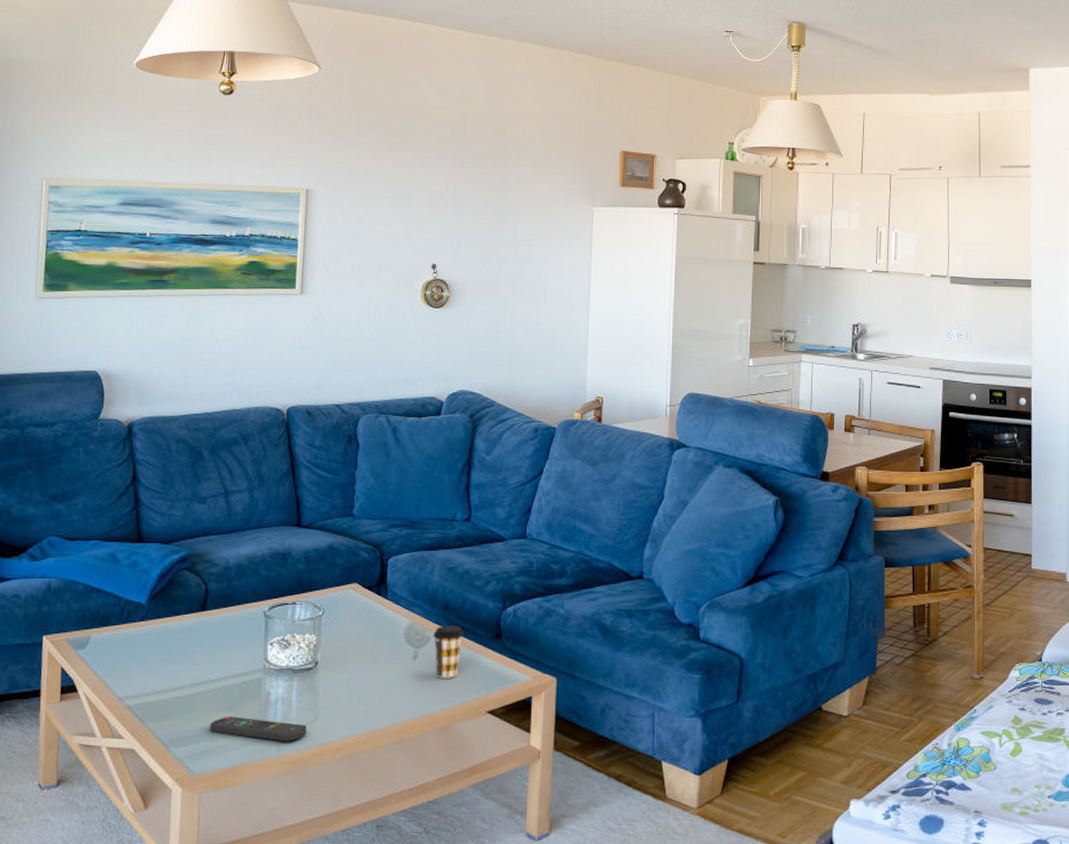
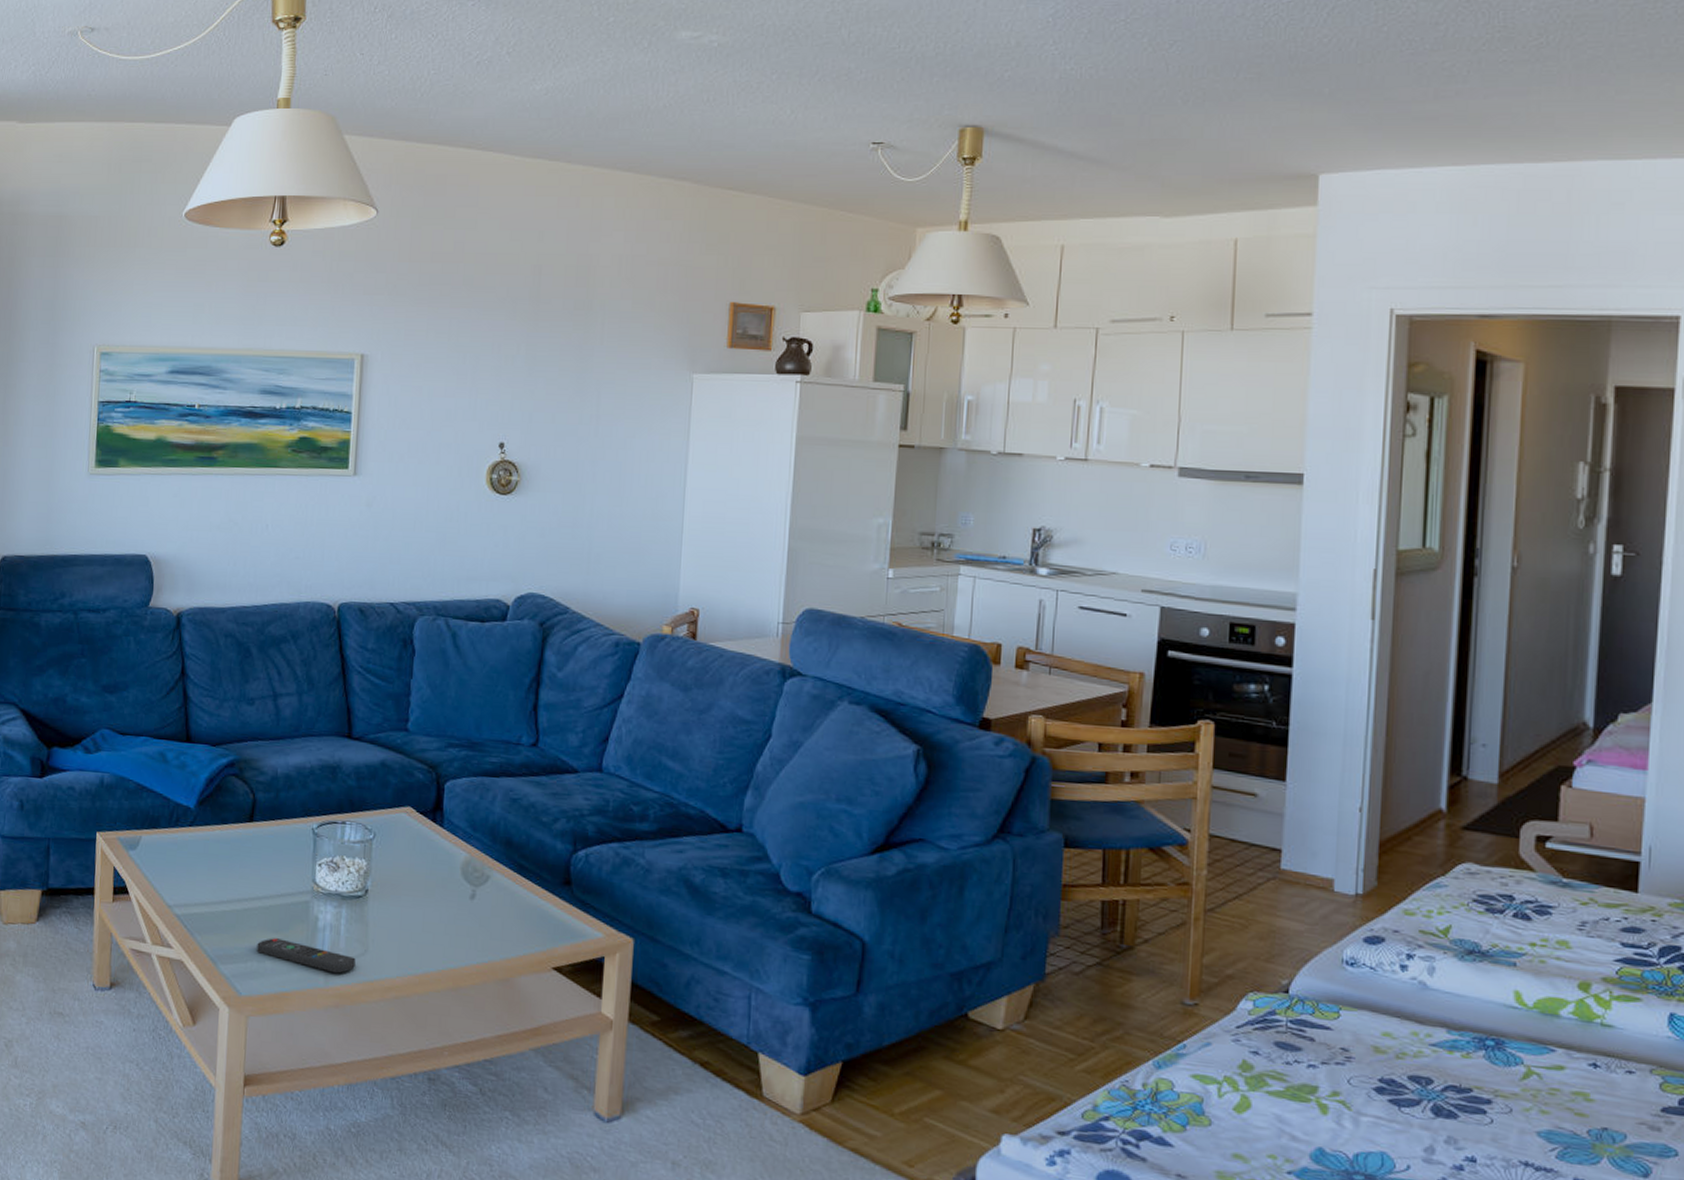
coffee cup: present [433,626,464,678] -> none [493,864,528,925]

